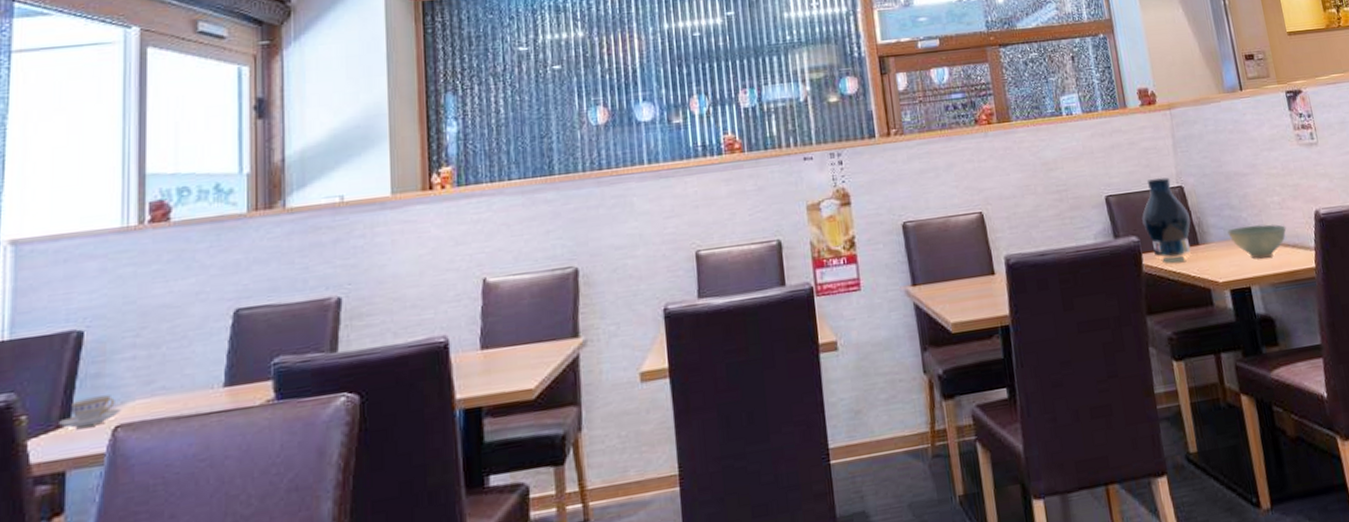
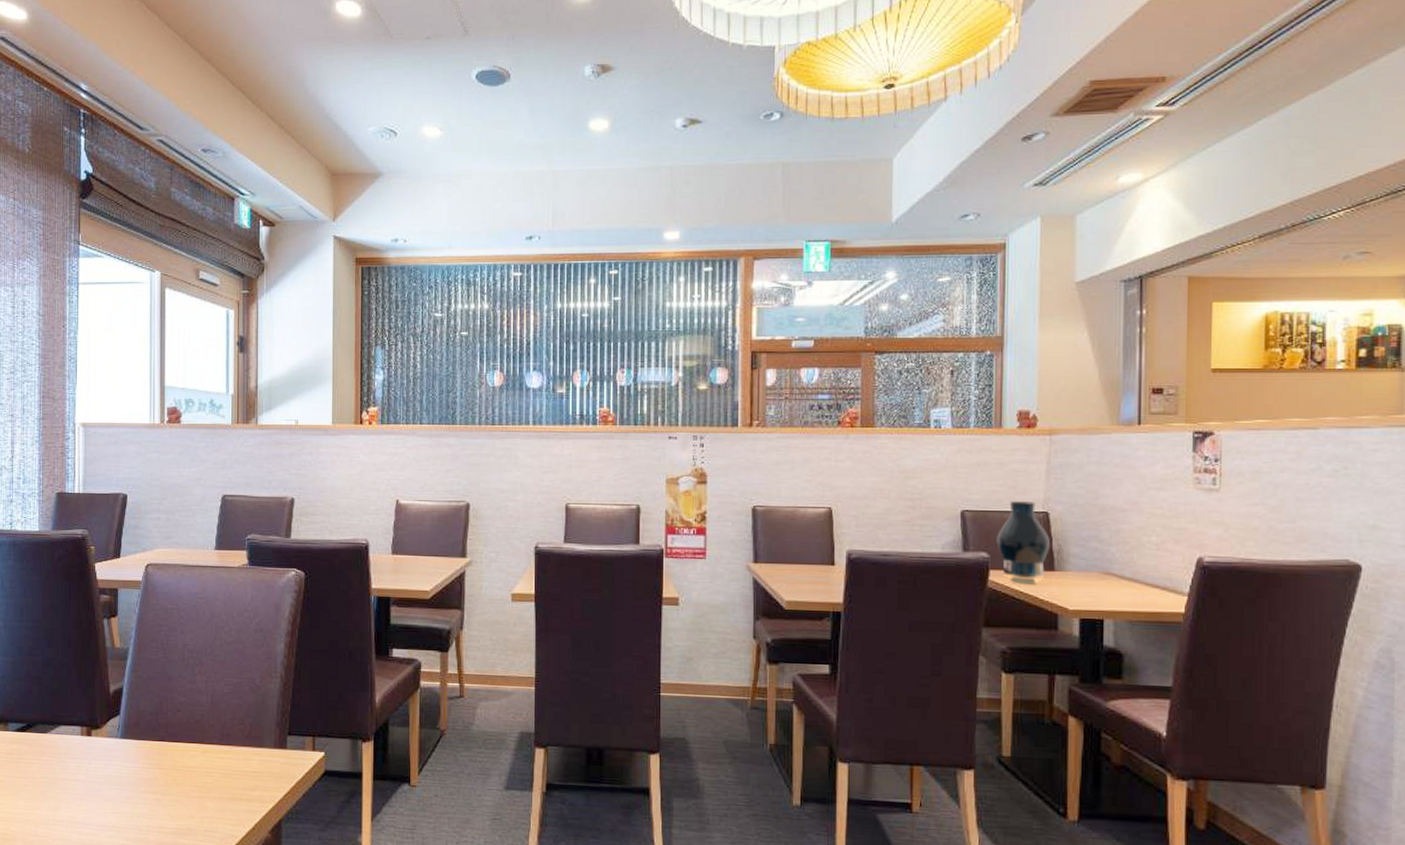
teacup: present [57,395,122,429] -> none [112,541,151,561]
bowl: present [1227,224,1287,259] -> none [1090,560,1159,595]

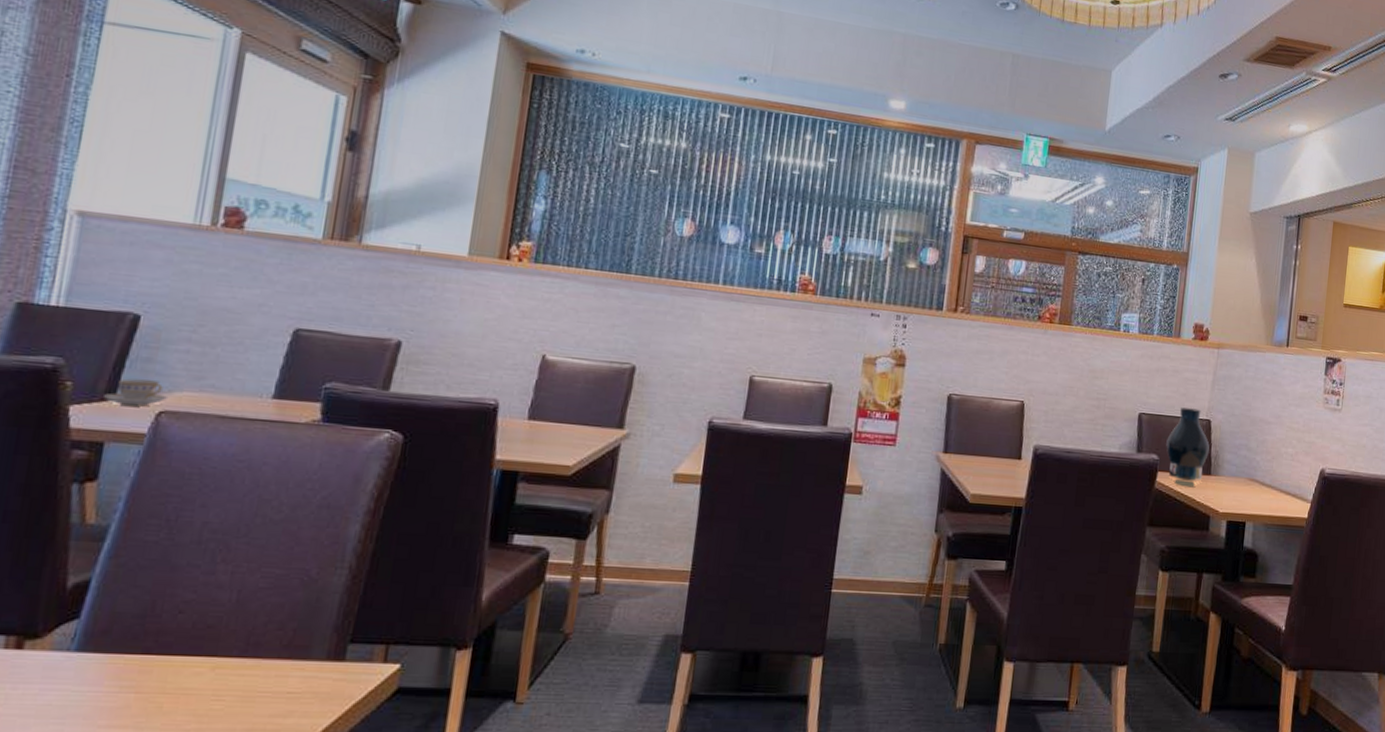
teacup: none [112,541,151,561] -> present [102,379,169,407]

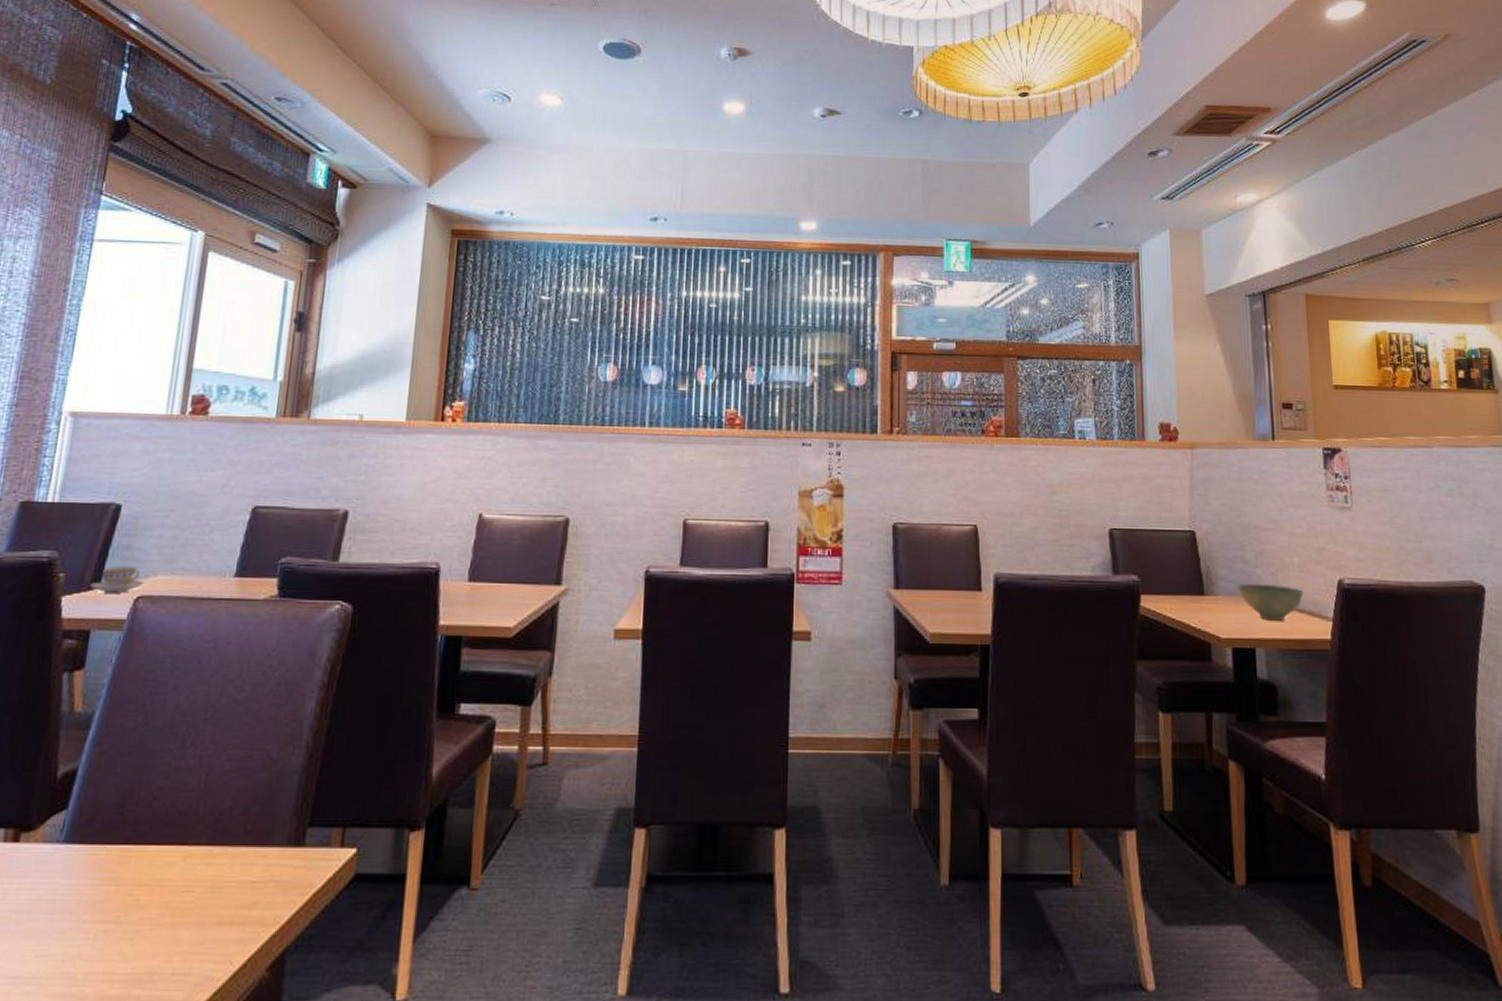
vase: present [1166,407,1210,488] -> none [1146,519,1198,611]
bowl: none [1239,467,1292,501] -> present [1238,583,1304,621]

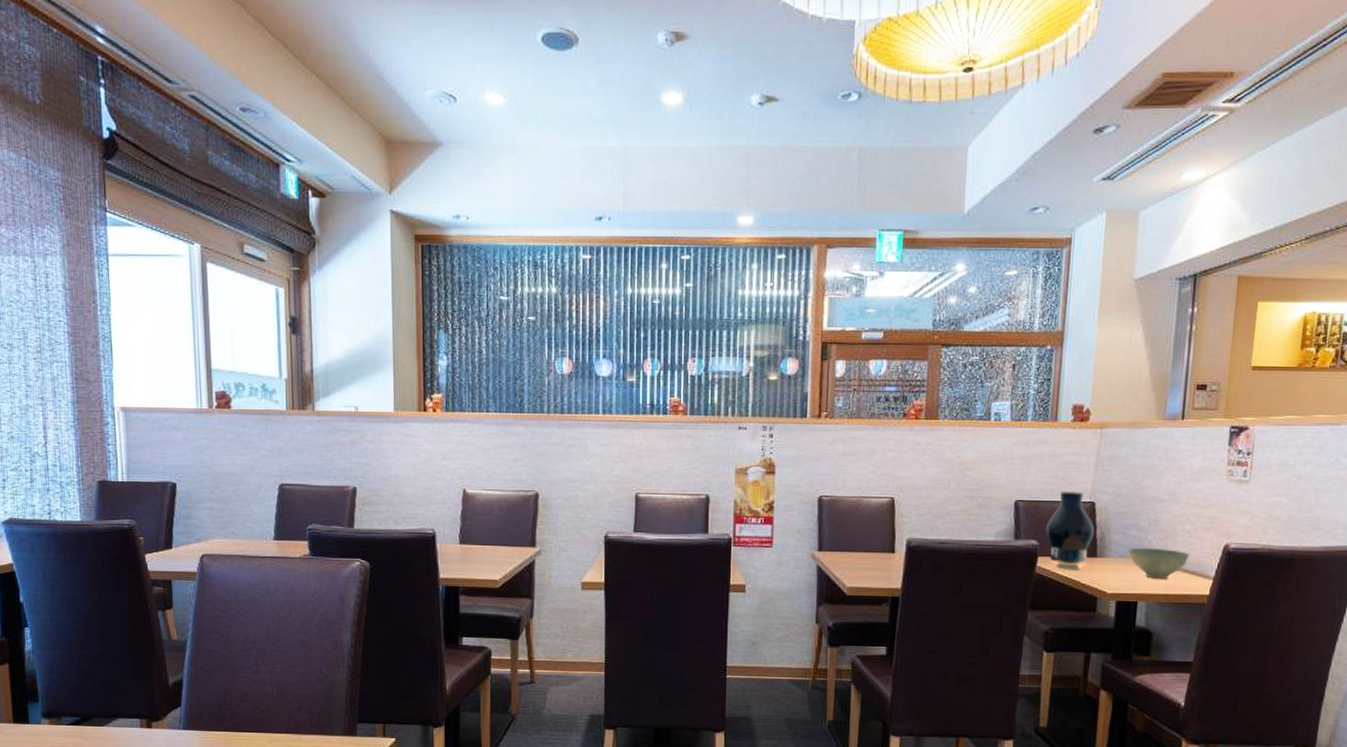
teacup: present [89,567,145,593] -> none [164,532,206,552]
vase: none [1146,519,1198,611] -> present [1046,492,1094,570]

